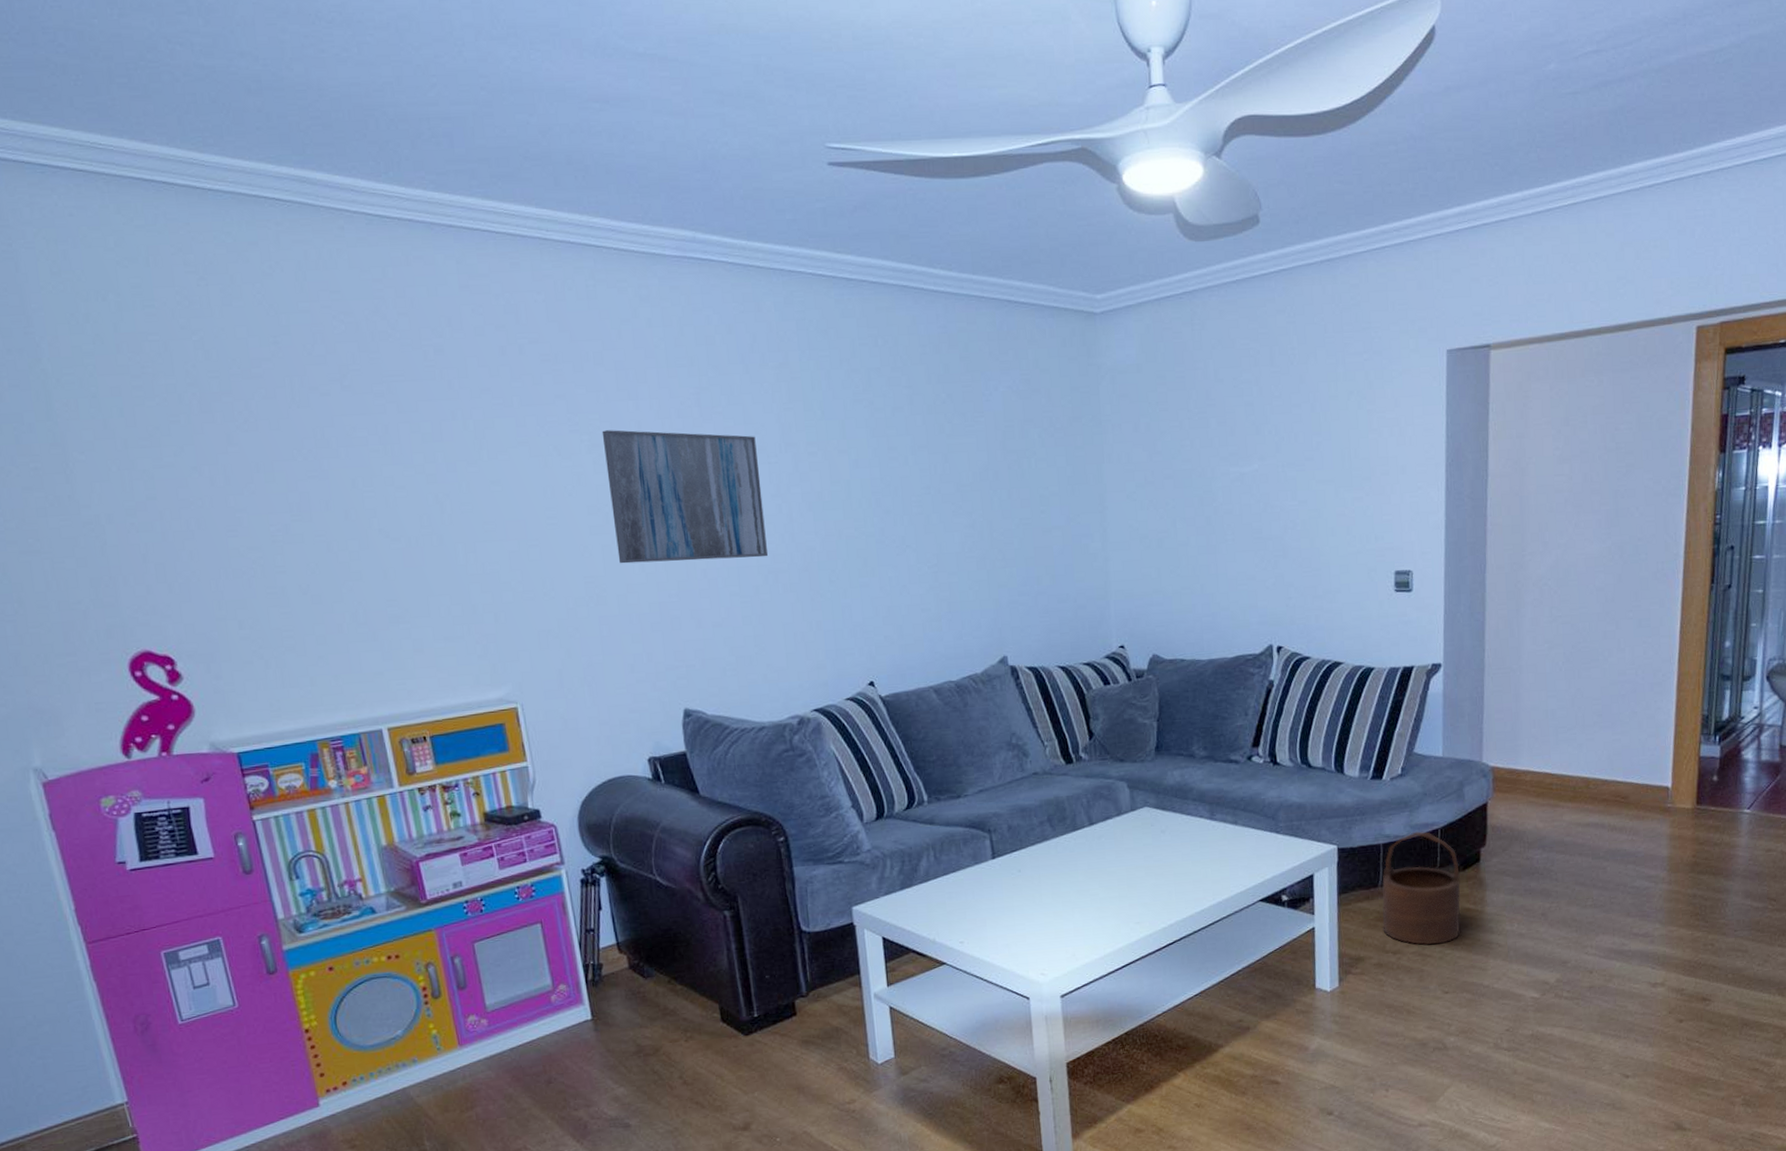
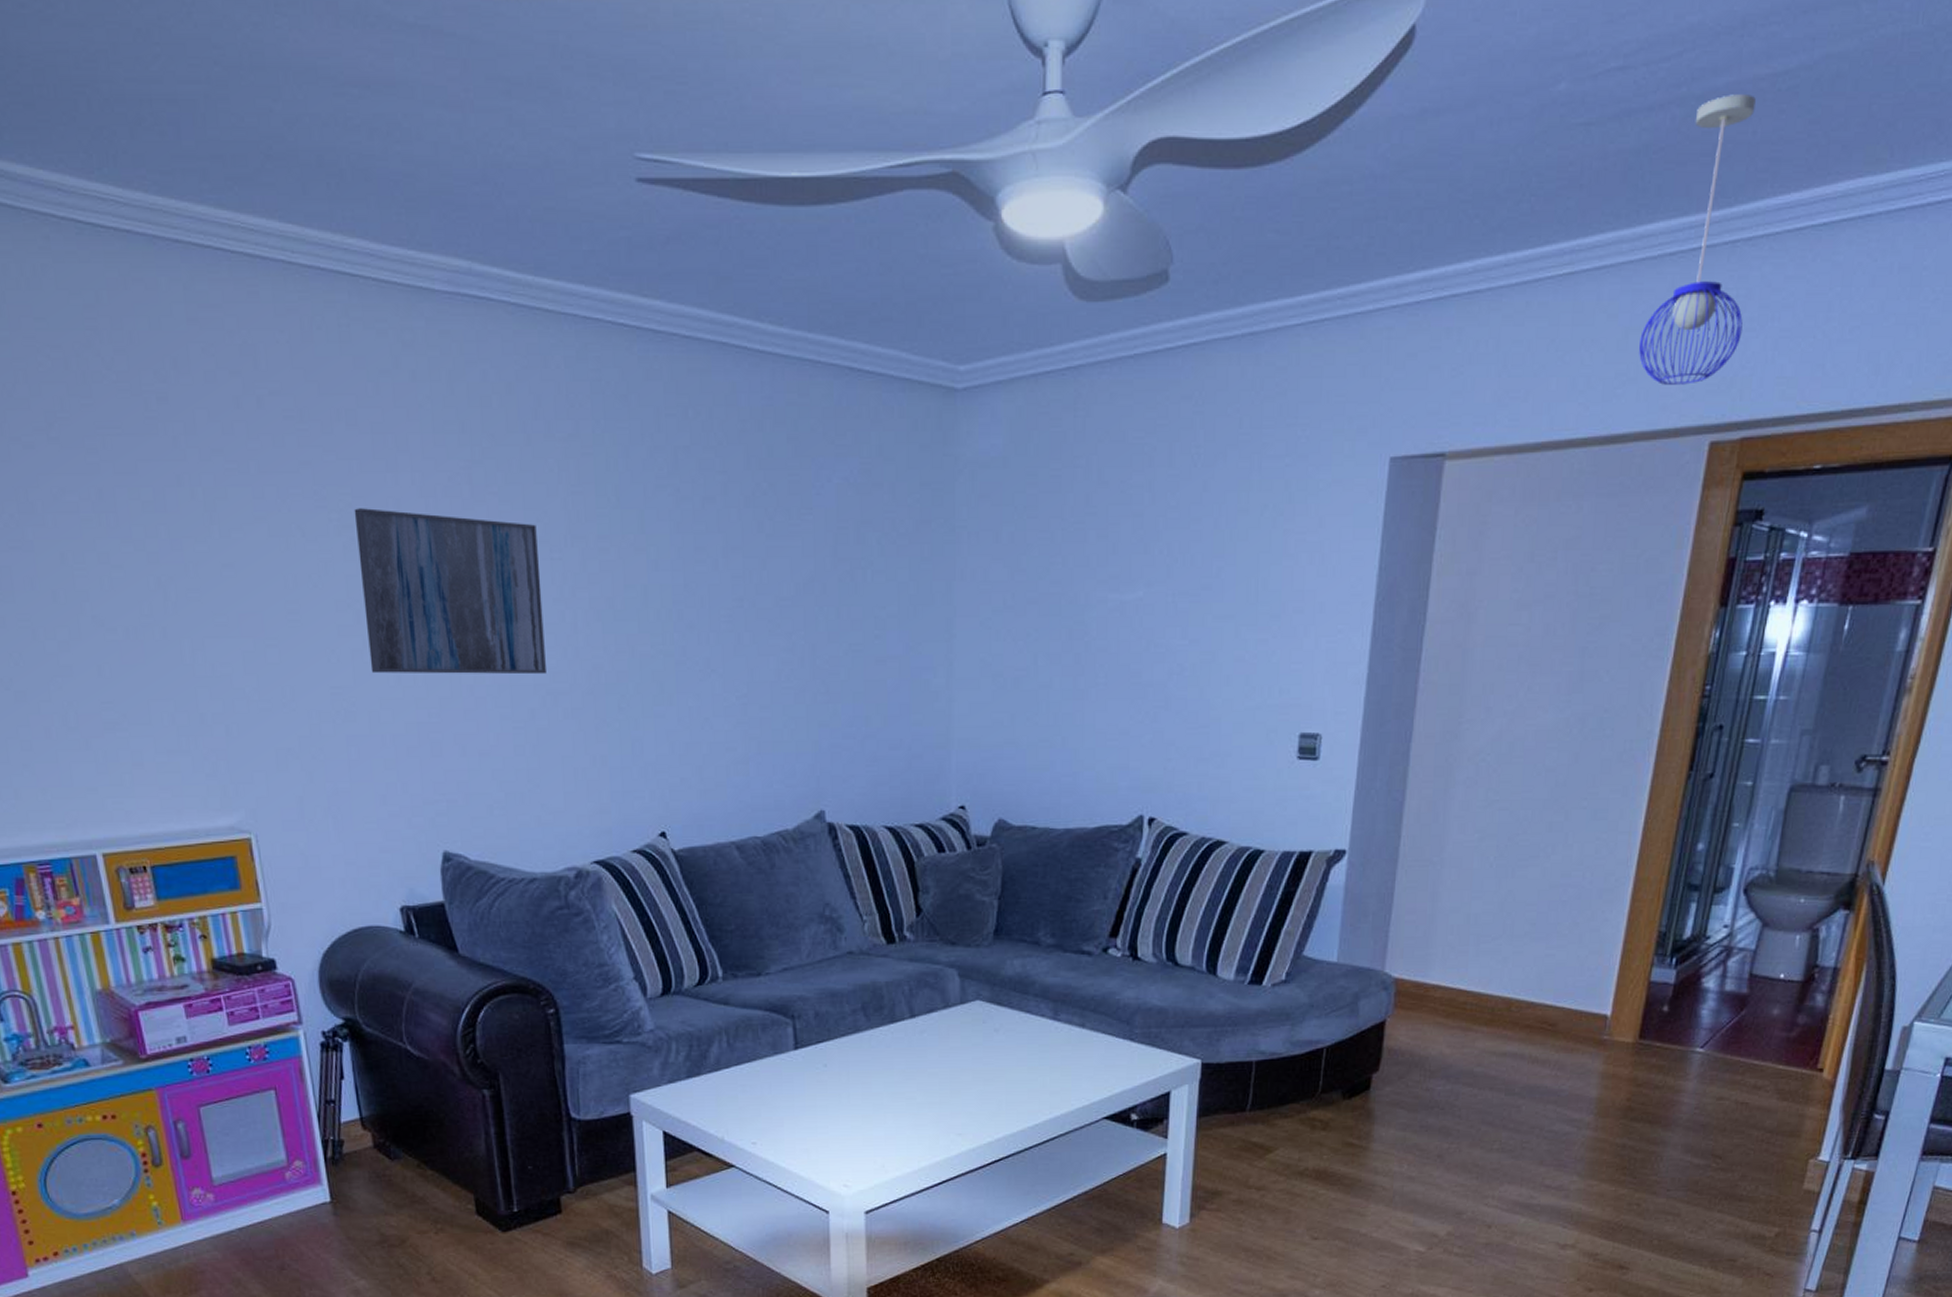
wooden bucket: present [1382,831,1461,945] -> none [1247,1049,1346,1183]
pendant light: none [1633,67,1711,285] -> present [1639,94,1756,385]

